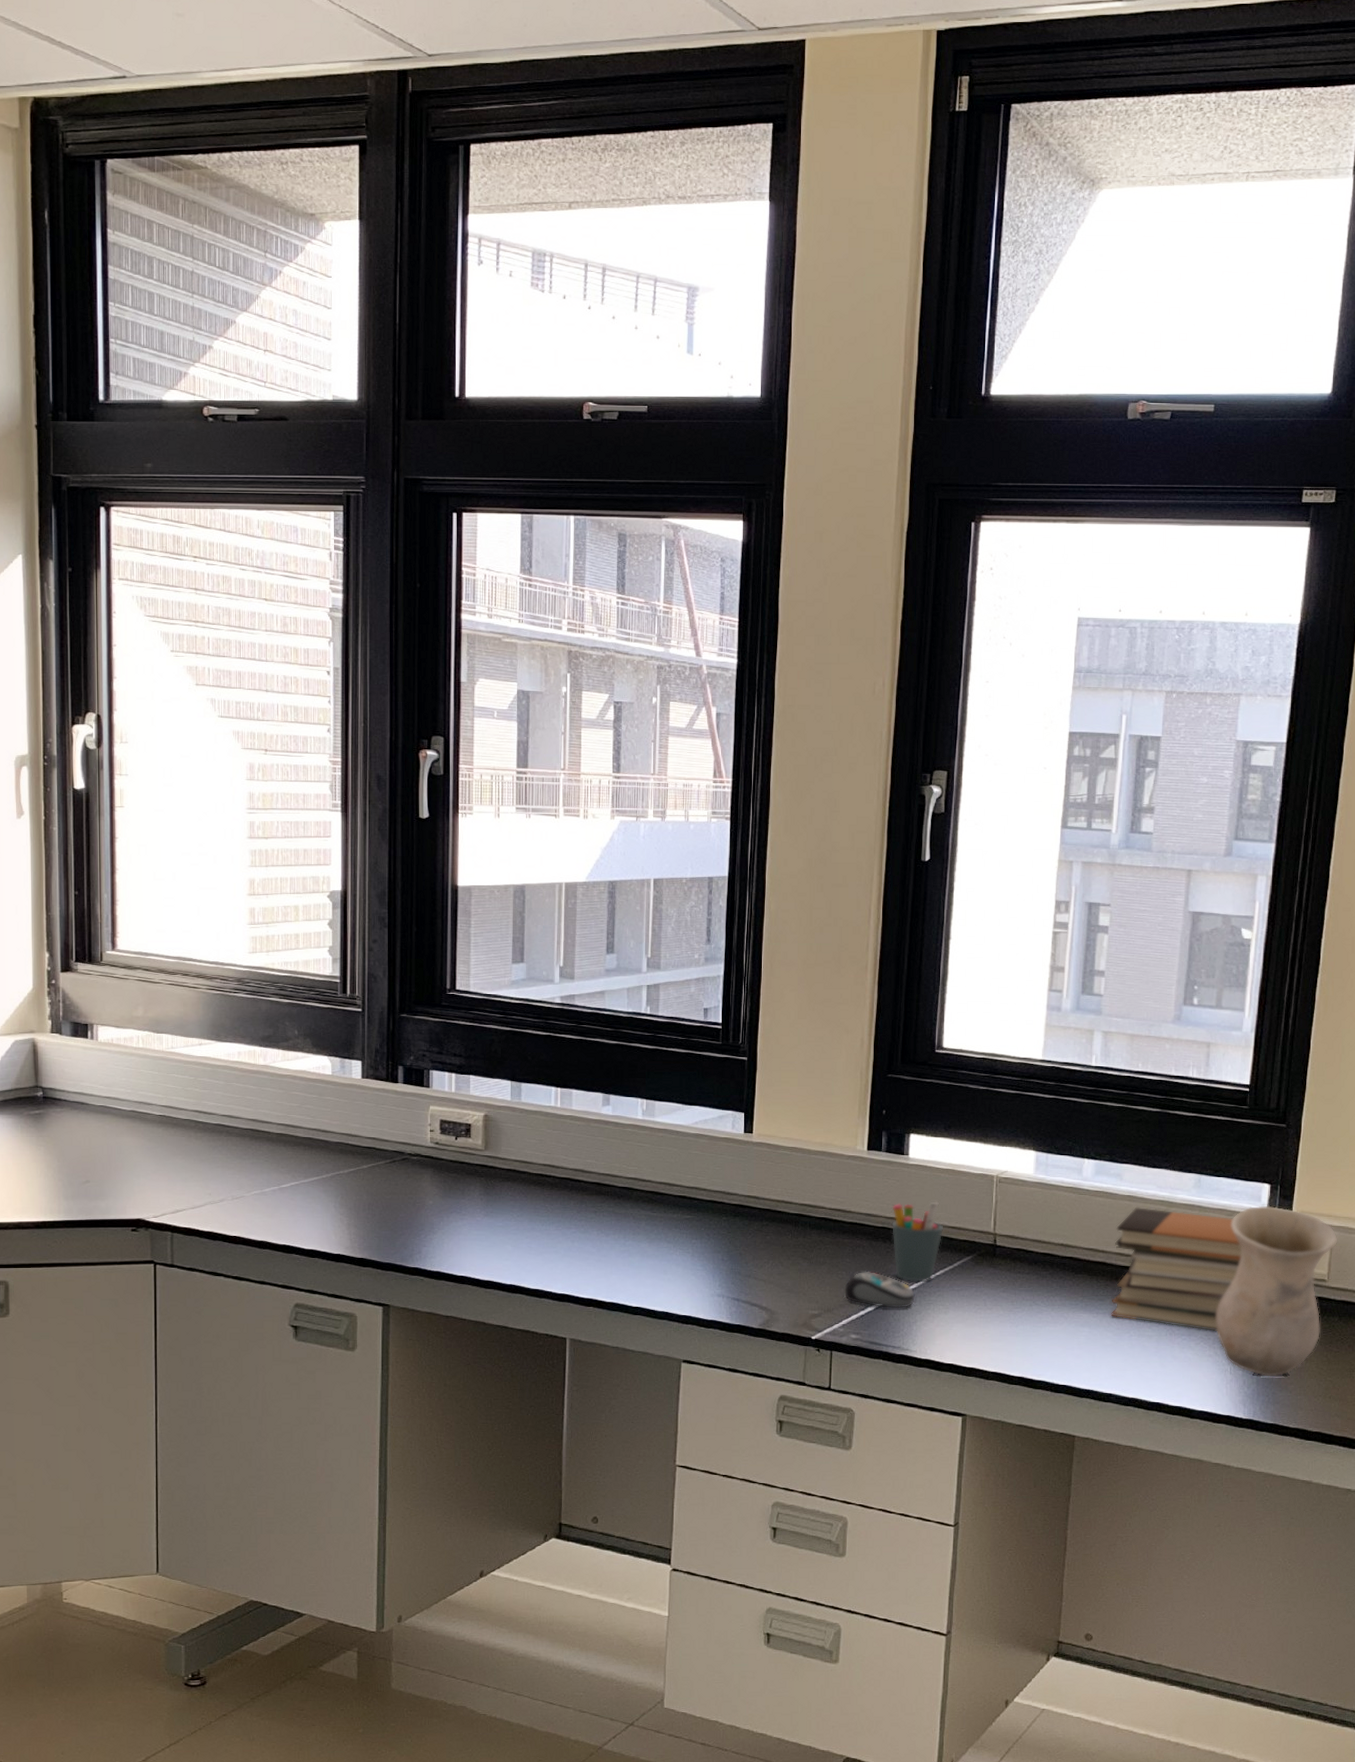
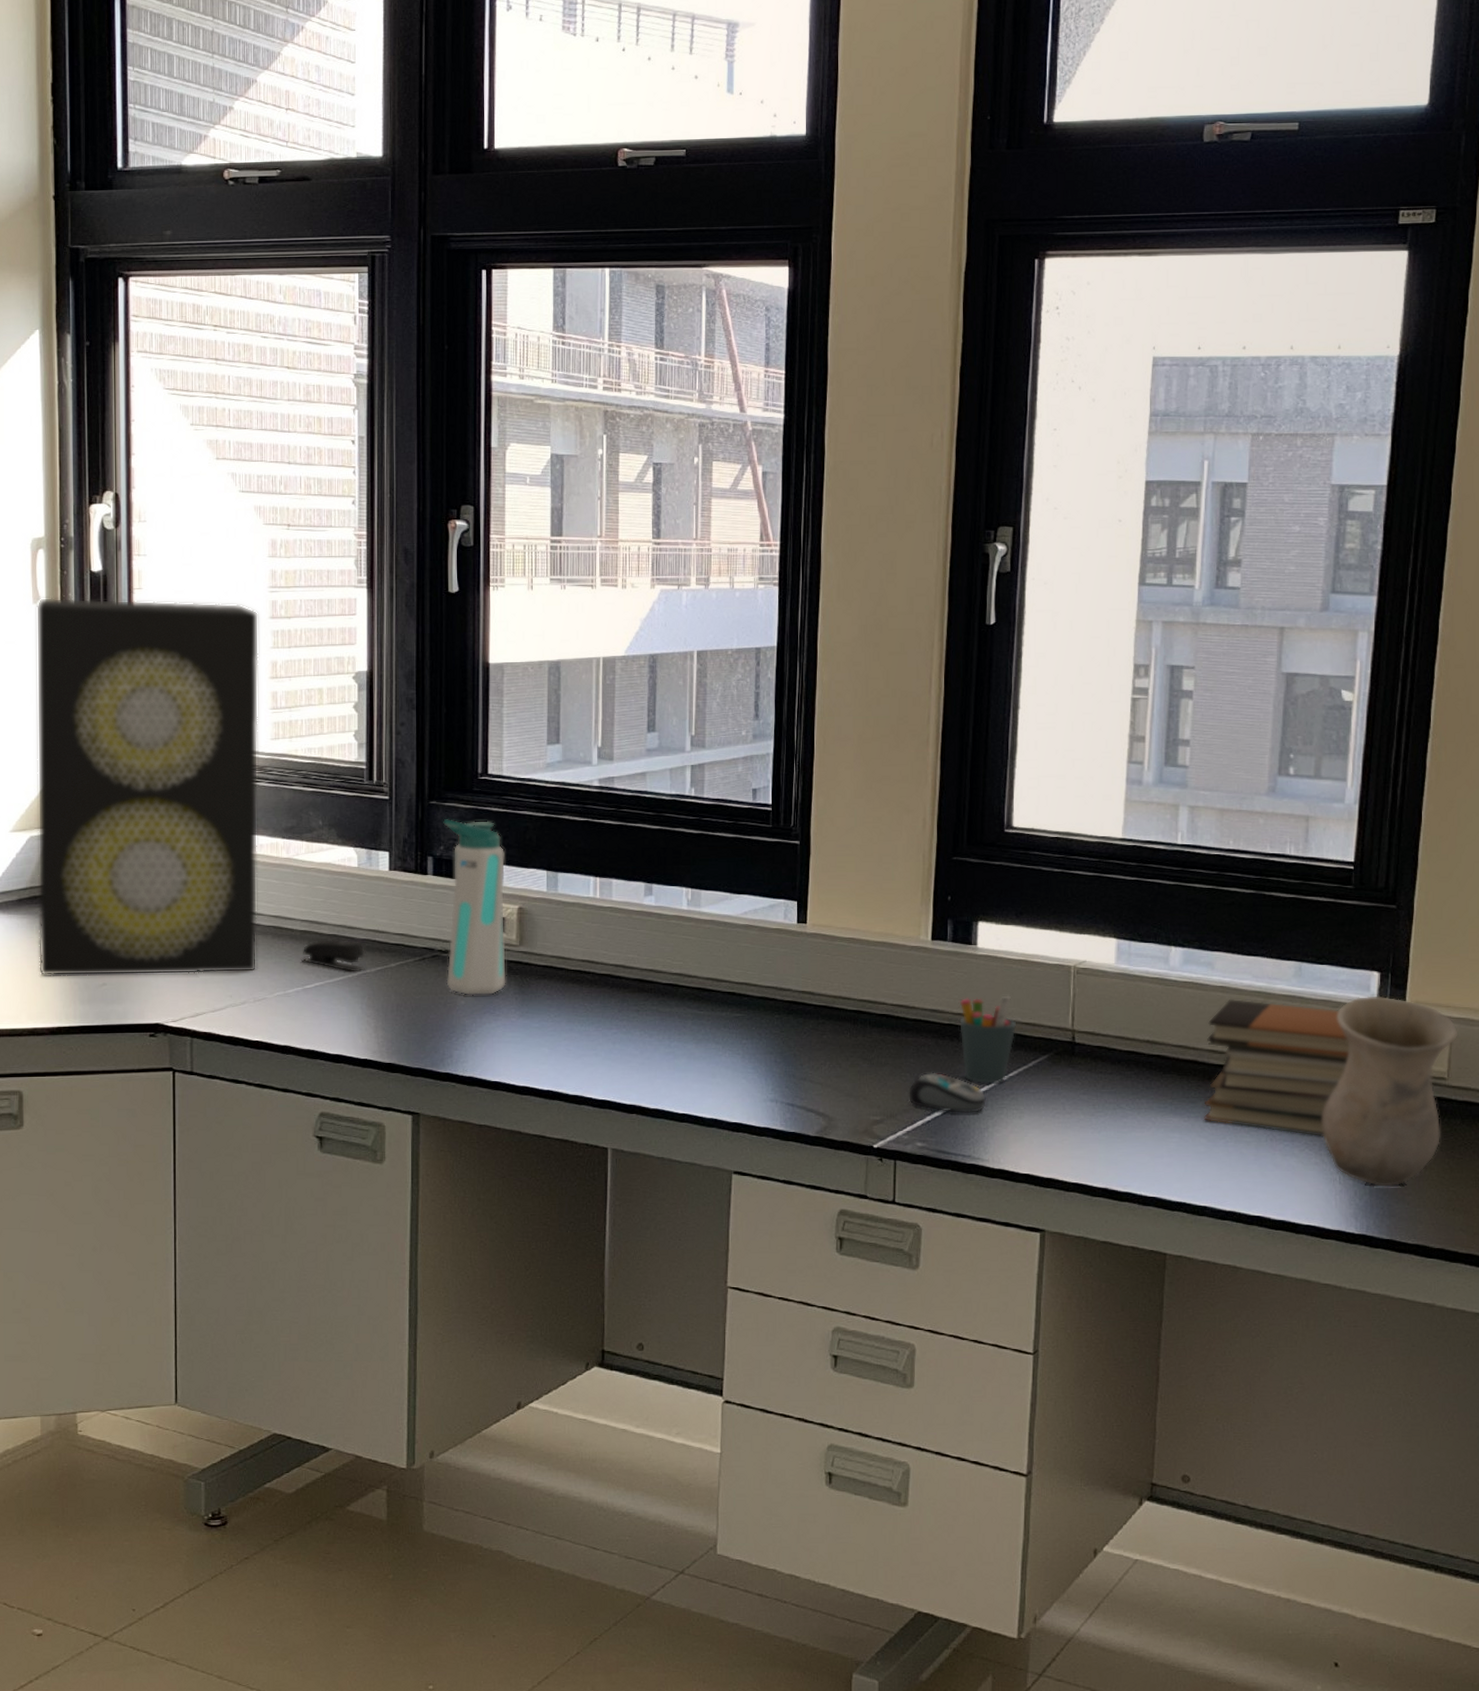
speaker: none [19,812,238,1173] -> present [36,597,260,976]
stapler: none [277,1141,338,1173] -> present [301,939,365,973]
water bottle: none [413,1031,472,1195] -> present [443,819,506,995]

